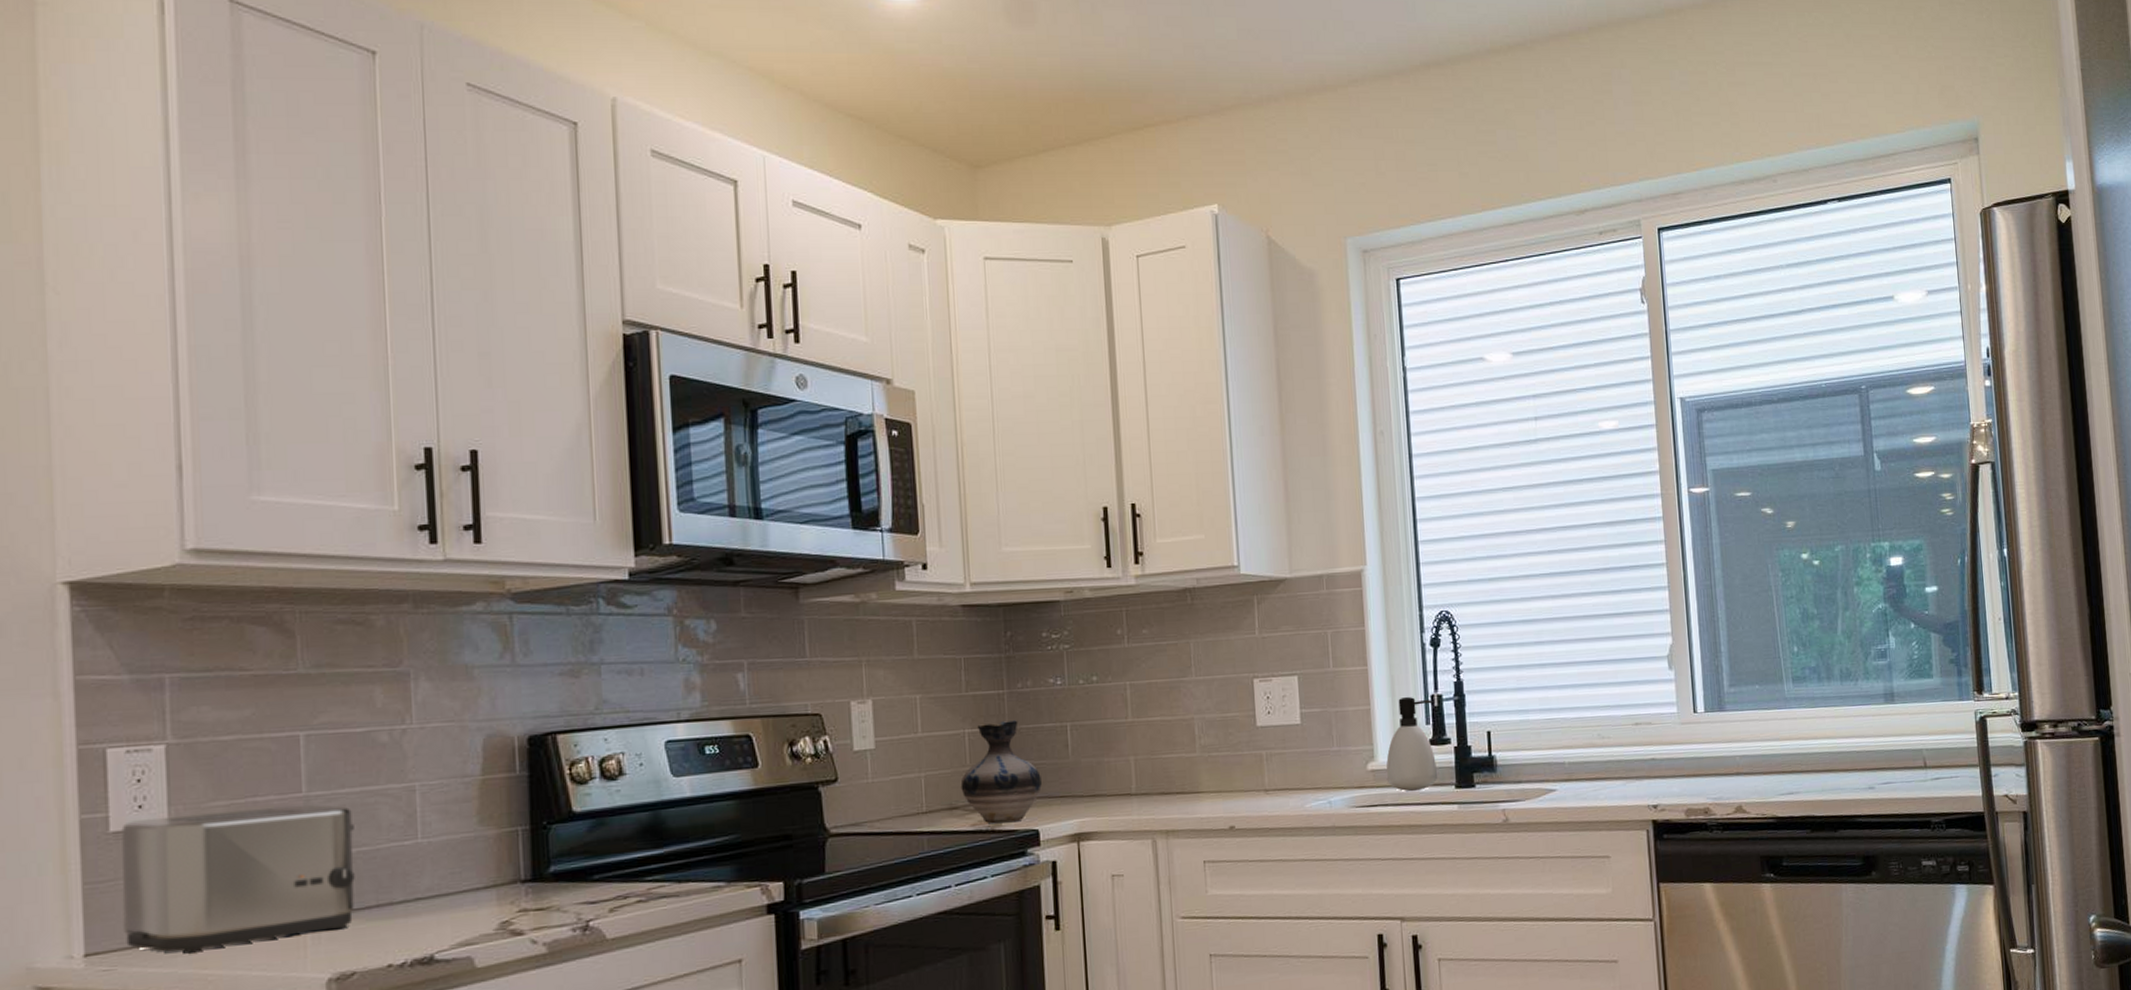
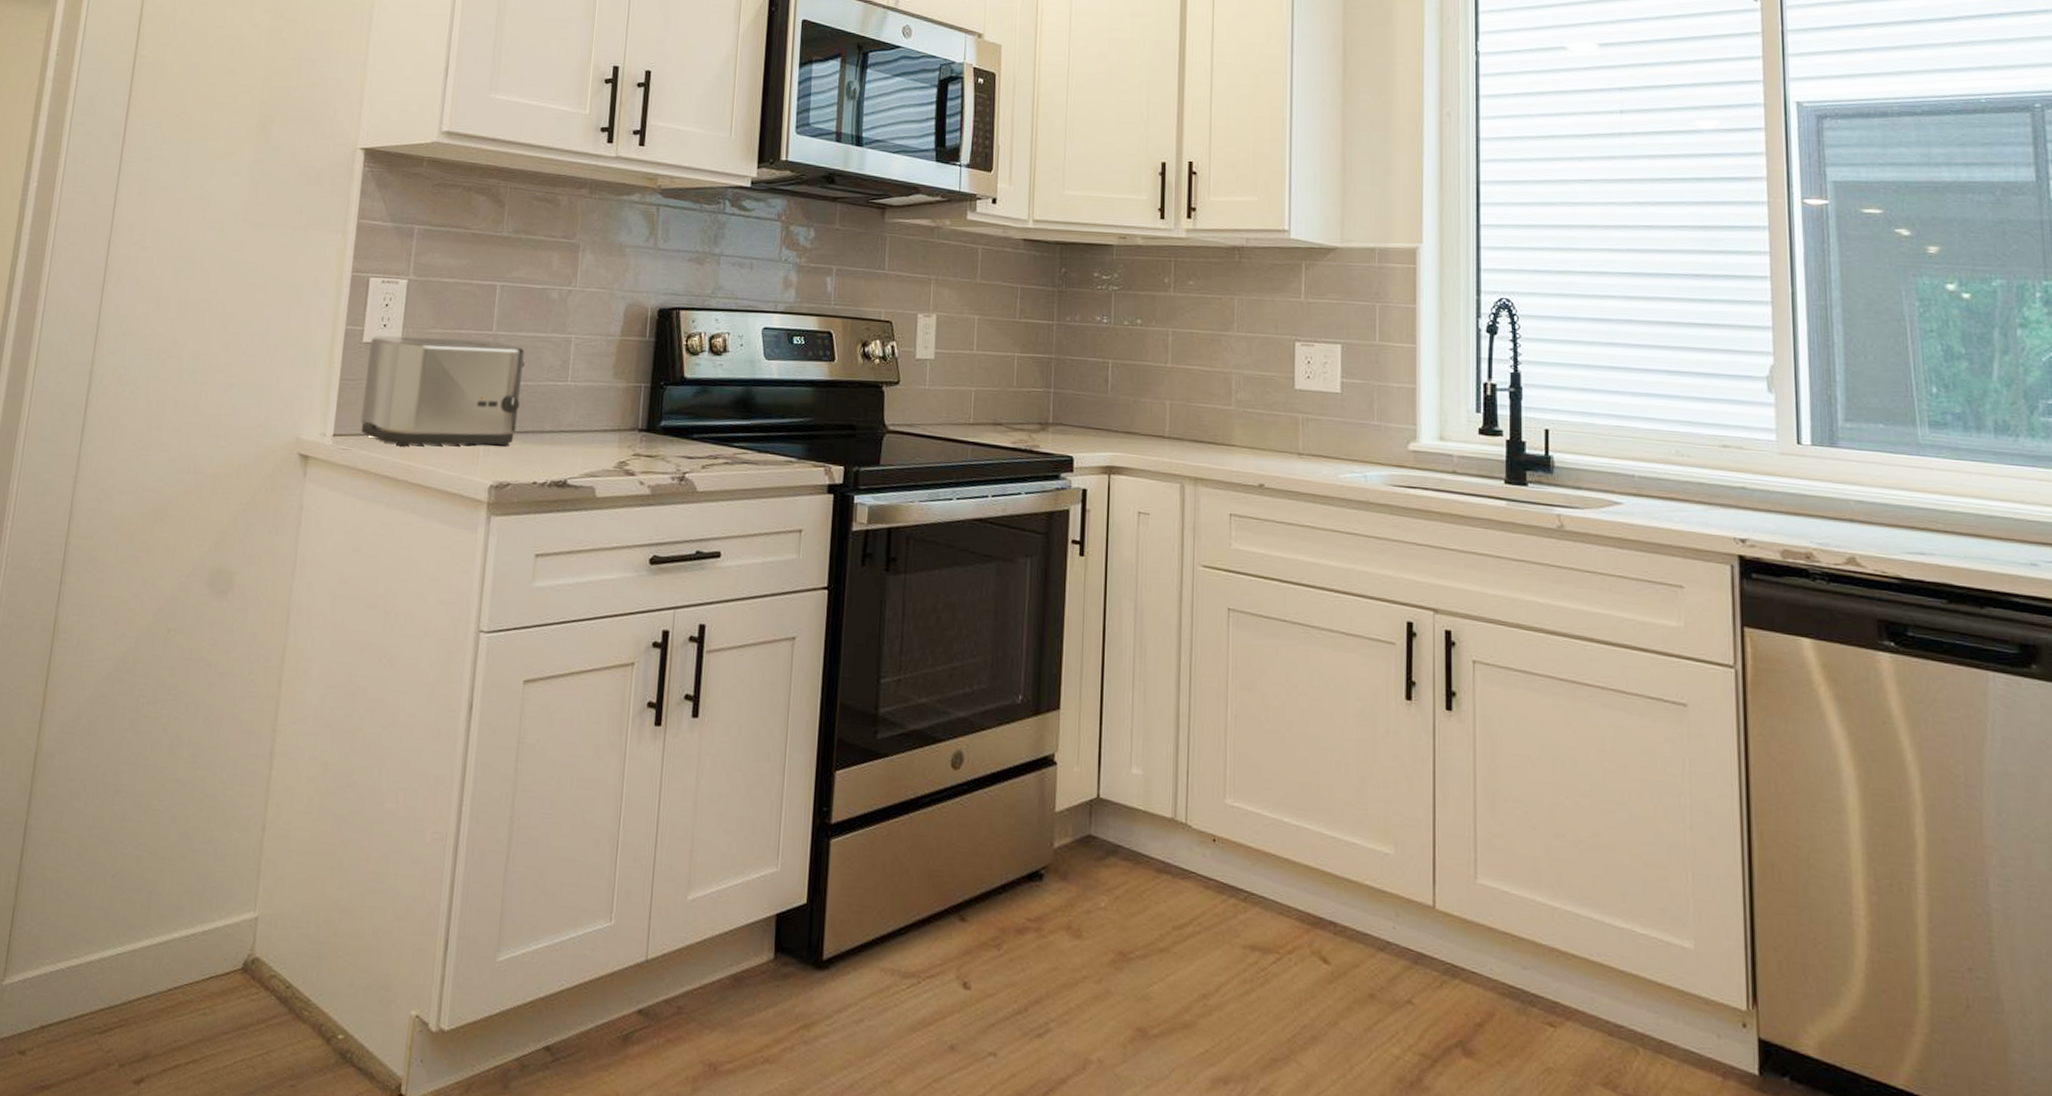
ceramic jug: present [960,720,1042,824] -> none [1006,350,1080,446]
soap dispenser: present [1386,696,1438,792] -> none [1428,380,1486,480]

